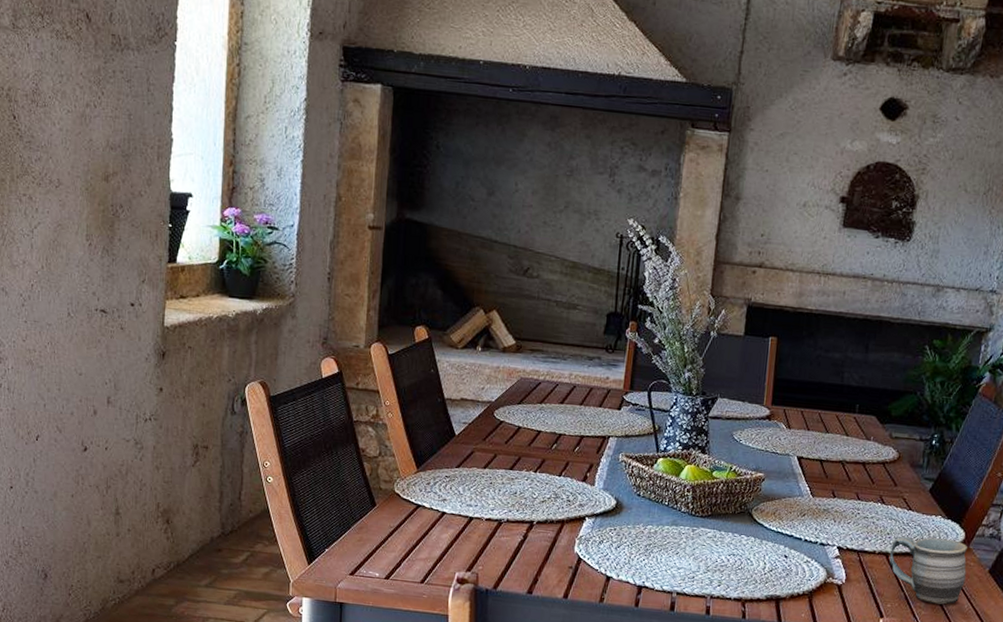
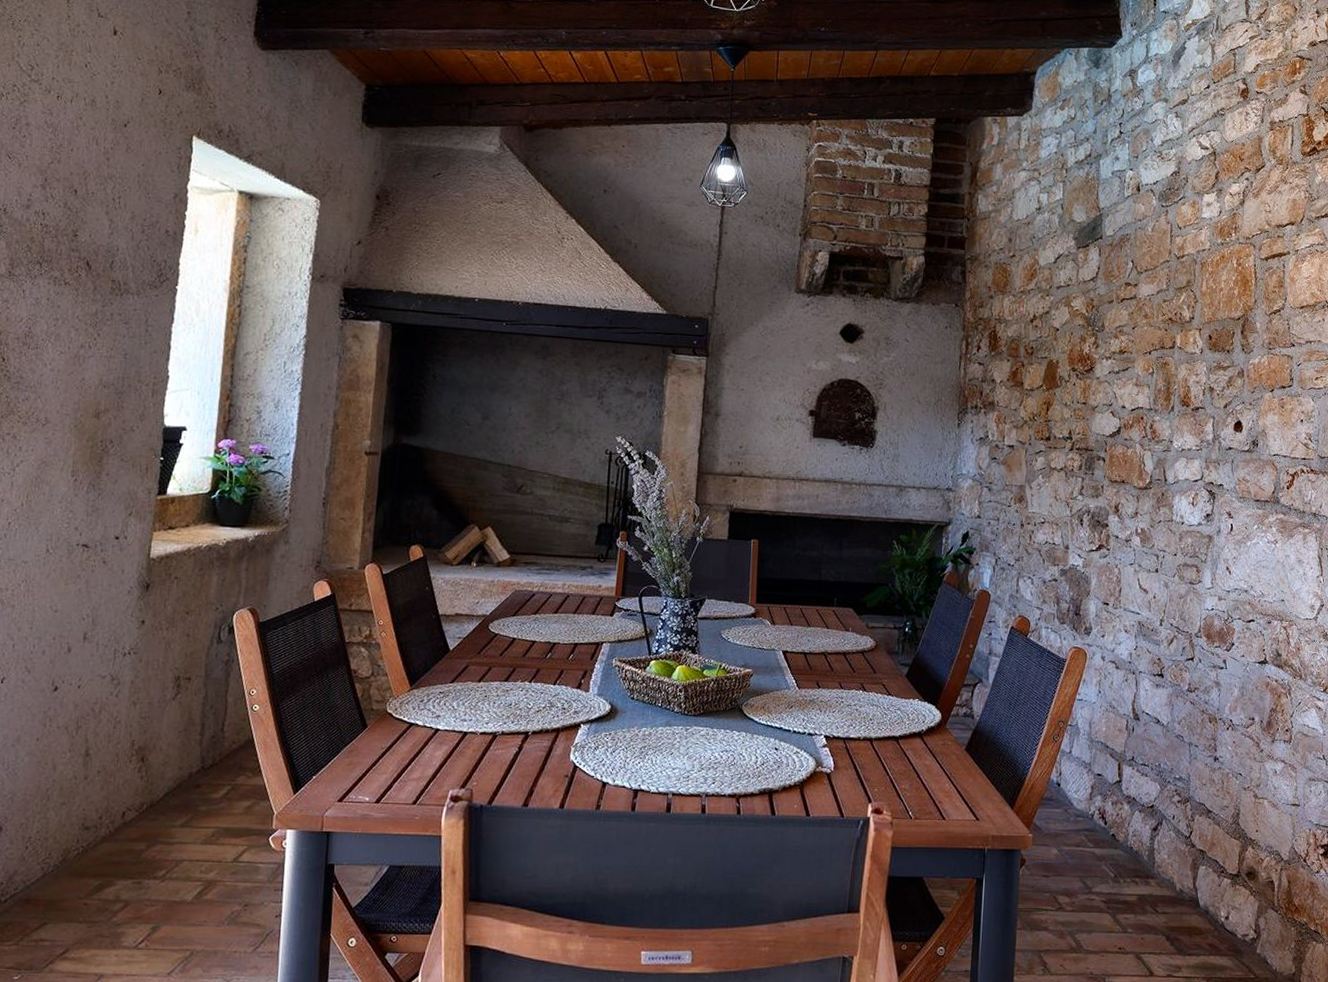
mug: present [889,536,967,605] -> none [874,720,945,785]

